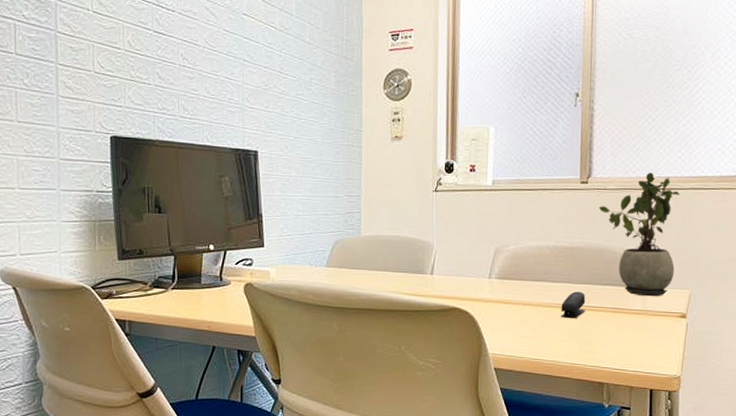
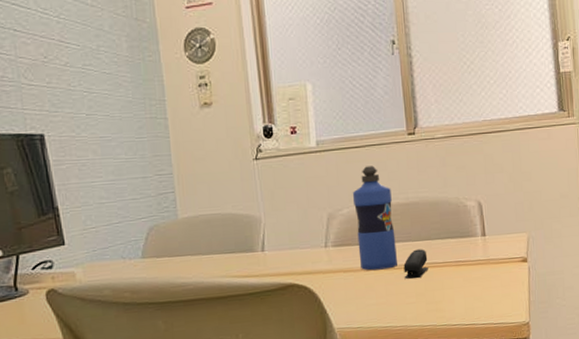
water bottle: none [520,208,558,306] -> present [352,165,397,271]
potted plant: present [598,172,679,297] -> none [429,116,511,245]

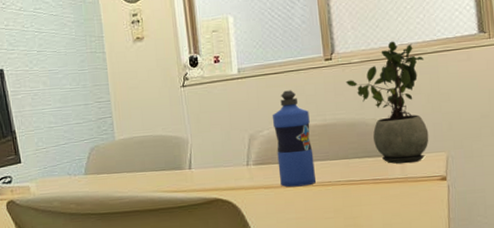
stapler: present [403,249,428,280] -> none [322,167,346,196]
potted plant: none [429,116,511,245] -> present [345,41,429,164]

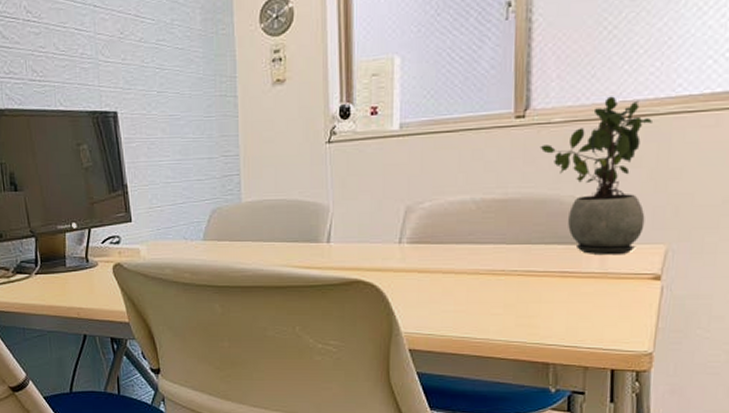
water bottle: present [272,90,316,187] -> none [437,153,486,274]

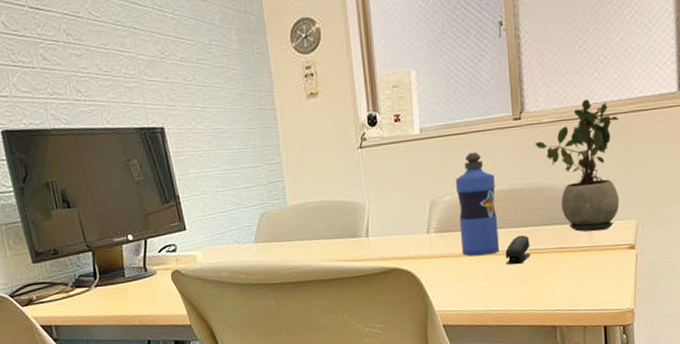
water bottle: none [437,153,486,274] -> present [455,152,499,256]
stapler: none [492,254,524,288] -> present [505,235,531,265]

